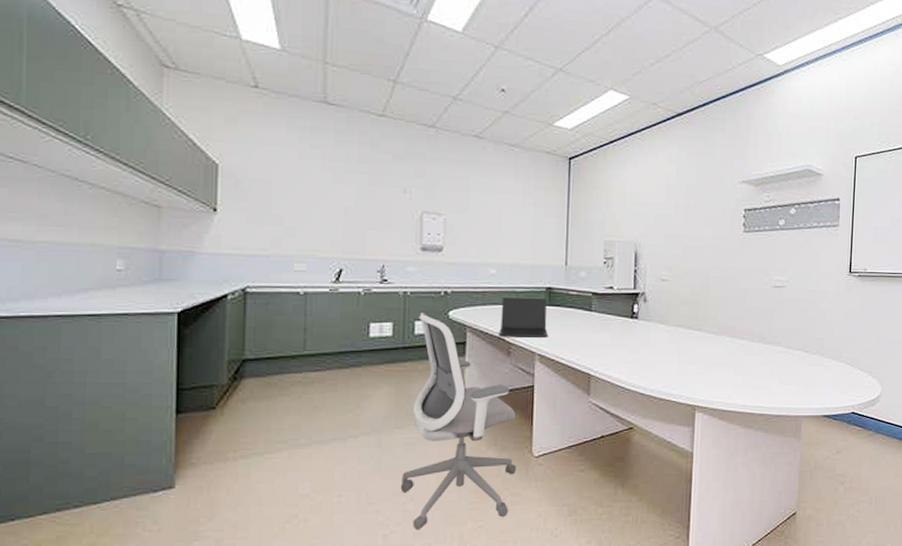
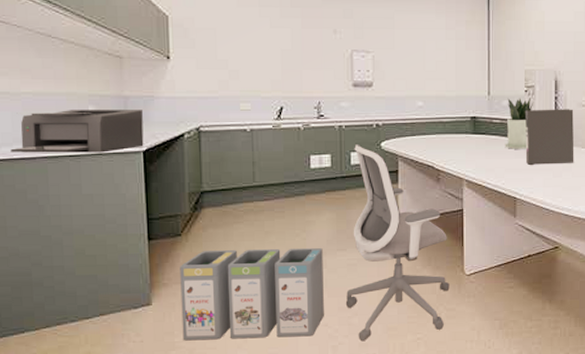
printer: none [16,263,180,313] -> present [10,110,144,153]
recycling bin: none [209,425,378,530] -> present [180,248,324,341]
laptop: present [498,297,548,338] -> none [427,127,474,165]
planter: none [581,269,613,323] -> present [505,98,534,149]
binder: none [602,282,653,341] -> present [525,109,575,165]

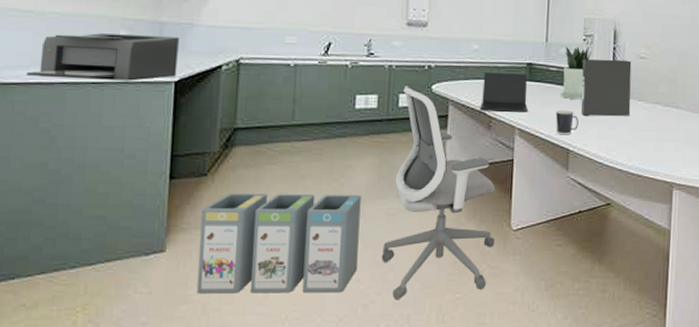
laptop: none [427,127,474,165] -> present [479,72,528,112]
mug: none [501,160,524,184] -> present [555,110,579,135]

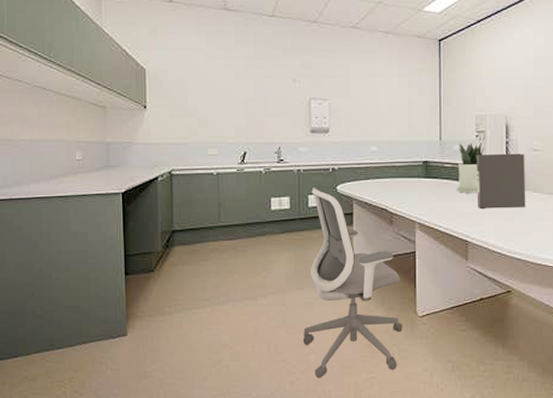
printer: present [26,33,179,81] -> none [10,155,123,194]
recycling bin: present [196,193,361,294] -> none [152,286,283,371]
laptop: present [479,72,528,112] -> none [381,172,426,208]
mug: present [555,110,579,135] -> none [453,204,475,228]

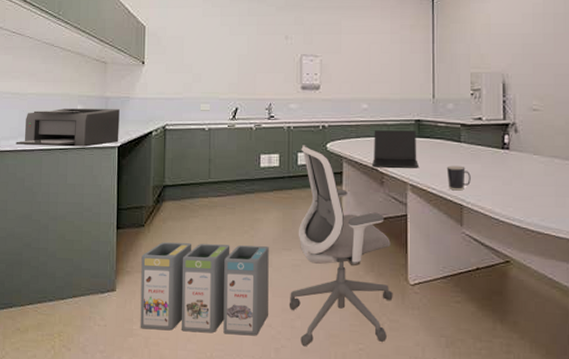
printer: none [10,155,123,194] -> present [16,108,120,147]
recycling bin: none [152,286,283,371] -> present [140,242,269,336]
laptop: none [381,172,426,208] -> present [371,130,418,168]
mug: none [453,204,475,228] -> present [446,165,471,191]
planter: present [456,143,485,193] -> none [450,101,481,154]
binder: present [477,153,526,209] -> none [472,113,526,172]

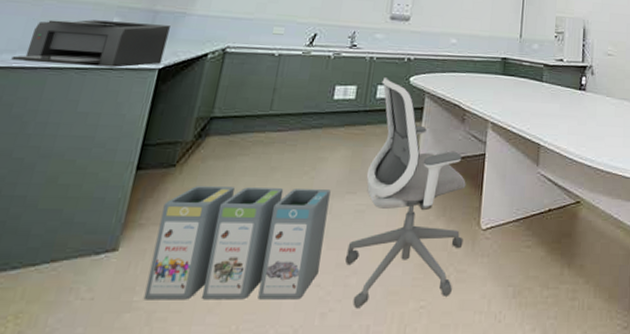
laptop: present [371,130,418,168] -> none [454,66,502,106]
mug: present [446,165,471,191] -> none [527,104,550,130]

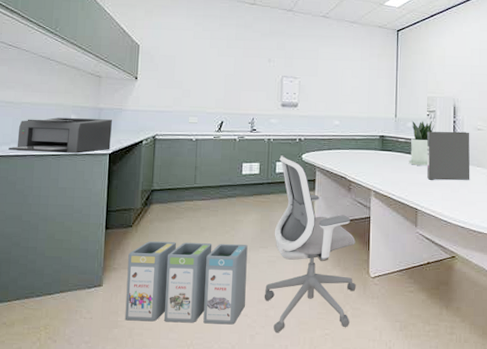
planter: none [532,42,563,94] -> present [408,120,435,166]
binder: none [552,55,600,112] -> present [426,131,470,181]

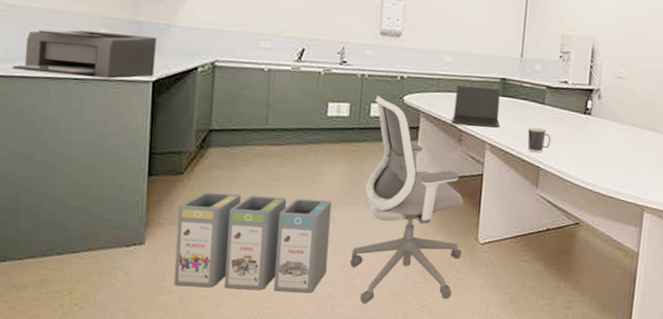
laptop: none [341,144,381,177] -> present [450,85,500,128]
mug: none [405,175,425,197] -> present [527,127,551,153]
planter: present [408,120,435,166] -> none [533,62,568,117]
binder: present [426,131,470,181] -> none [554,76,609,137]

